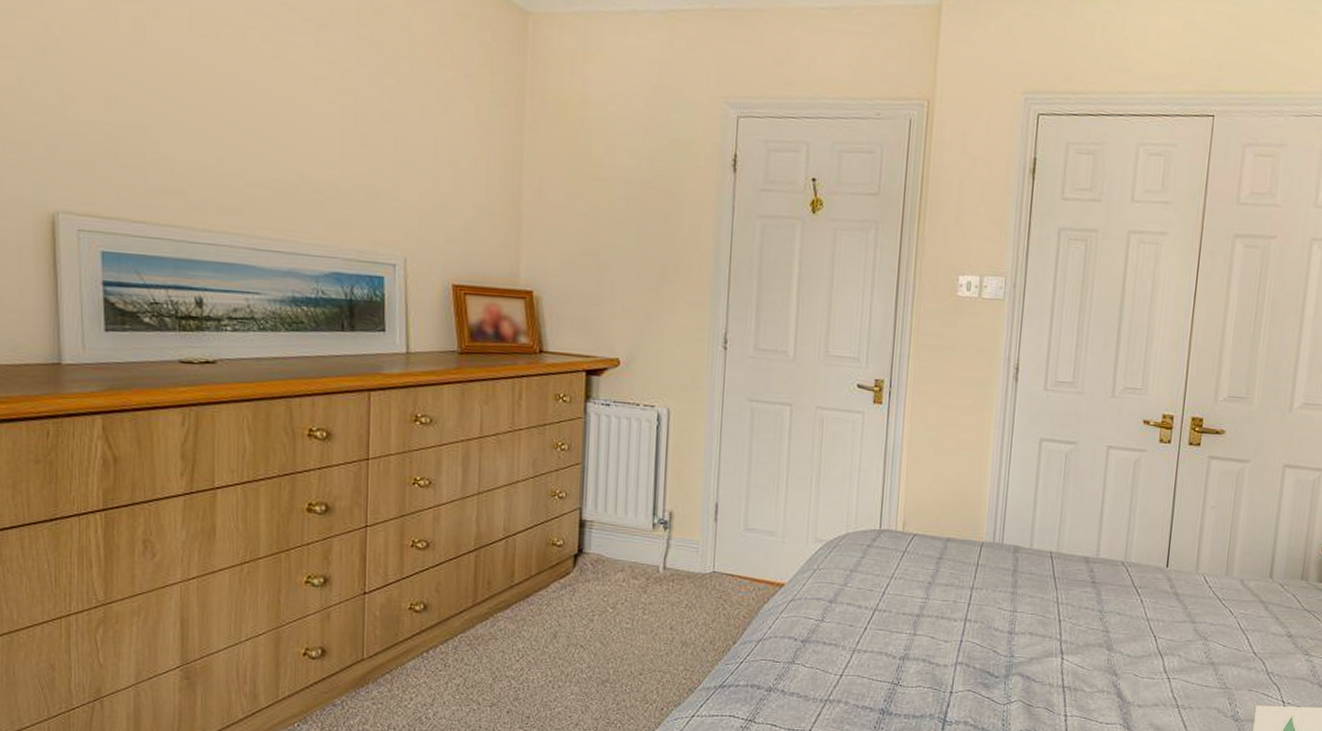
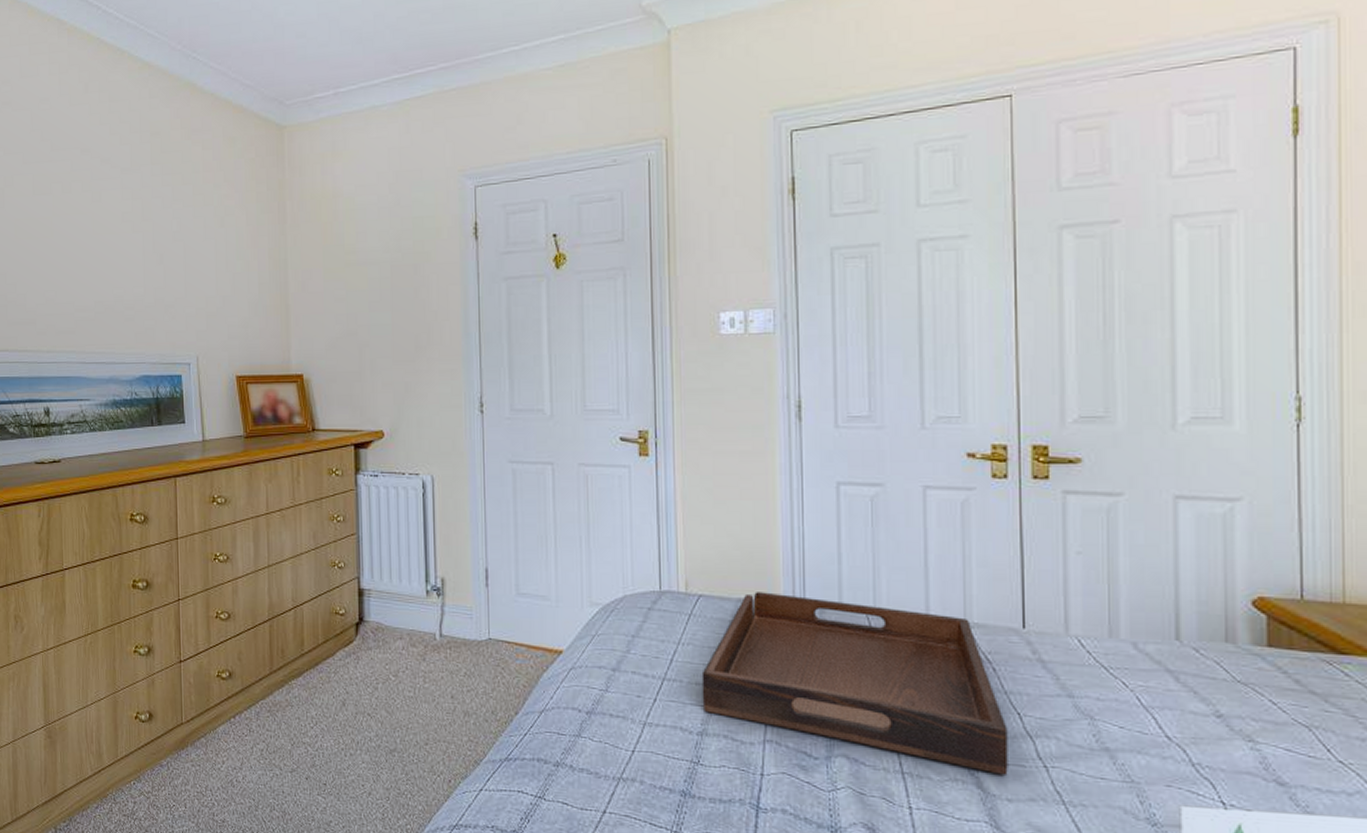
serving tray: none [907,532,1146,686] -> present [701,592,1008,775]

